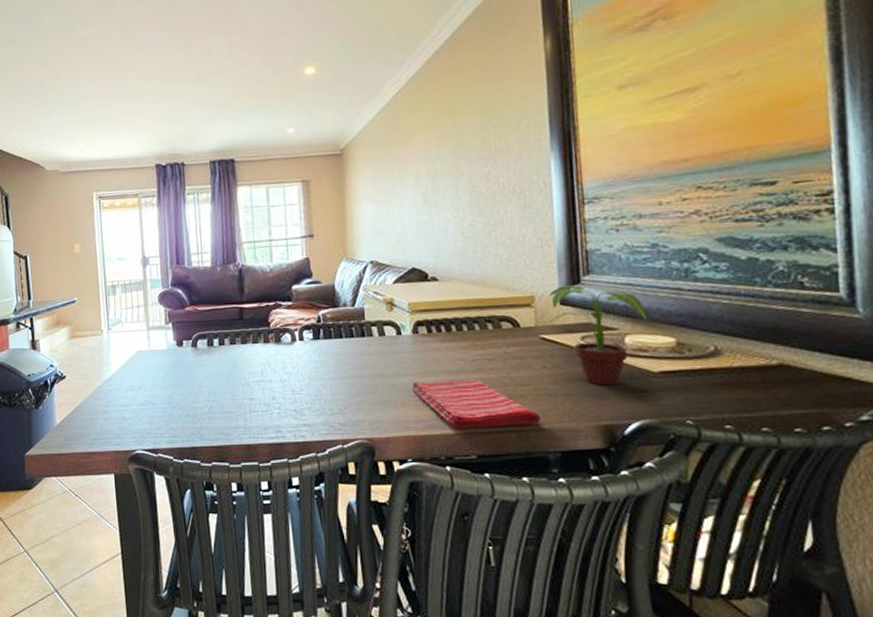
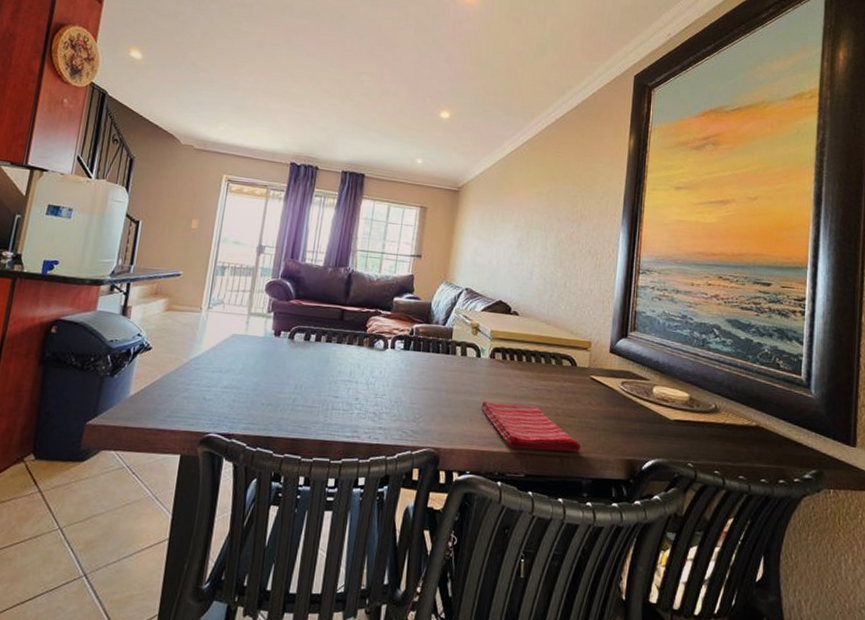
potted plant: present [548,285,646,386] -> none [599,337,671,427]

